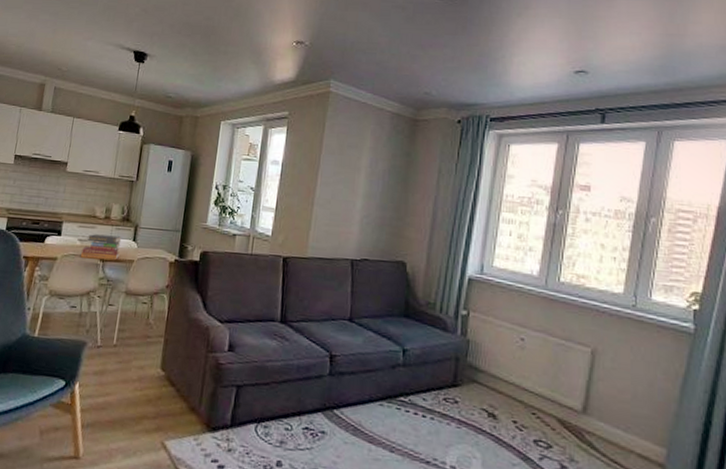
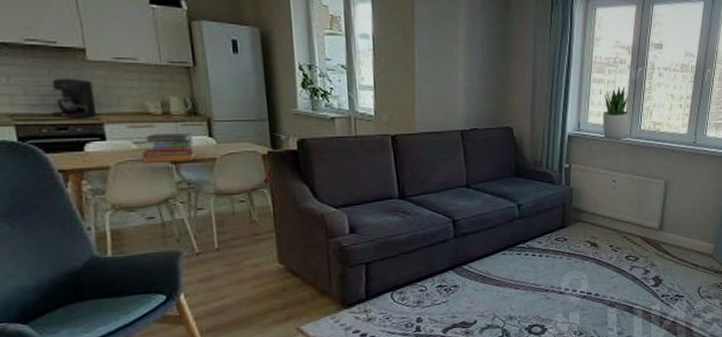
coffee maker: none [32,184,65,217] -> present [52,79,98,119]
planter: none [511,229,545,291] -> present [603,87,629,140]

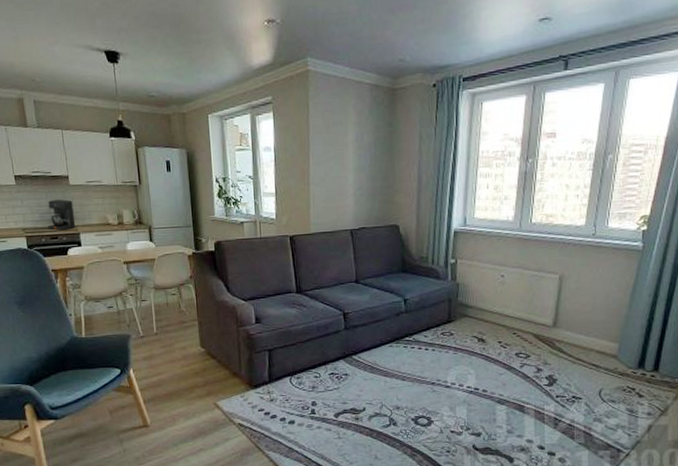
books: present [142,133,196,163] -> none [105,239,141,263]
planter: present [603,87,629,140] -> none [490,179,518,235]

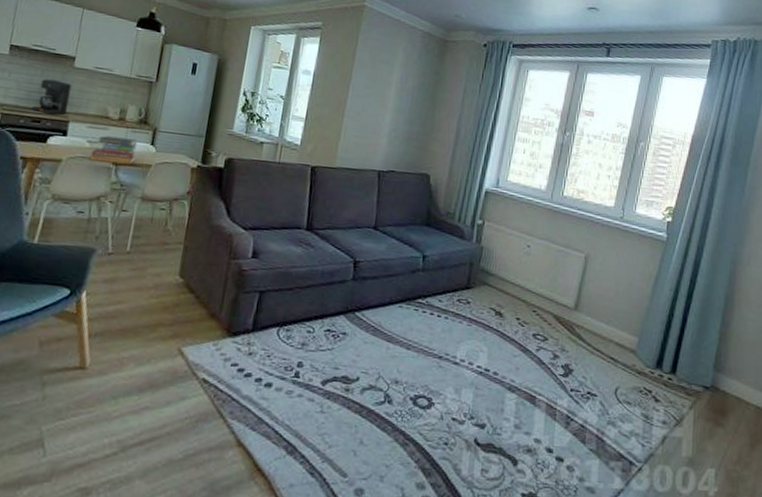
books: none [105,239,141,263] -> present [90,136,139,165]

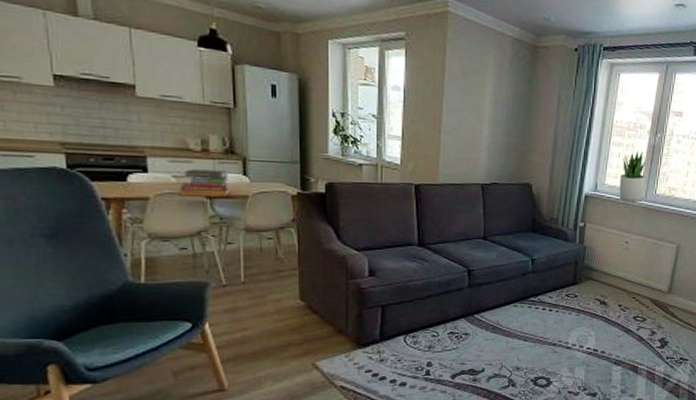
coffee maker: present [32,79,72,116] -> none [100,112,142,151]
planter: none [522,148,553,204] -> present [619,151,646,203]

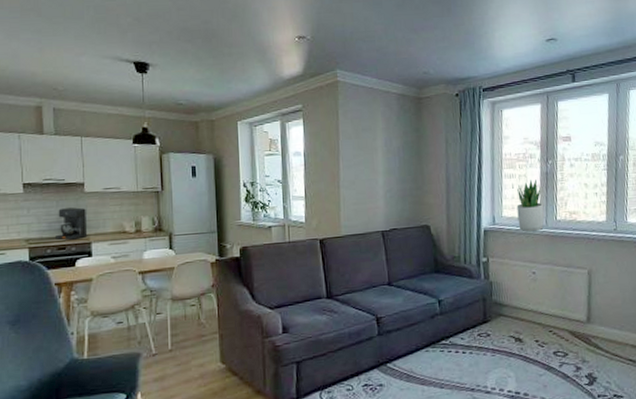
coffee maker: none [100,112,142,151] -> present [56,207,88,241]
books: present [180,169,229,197] -> none [118,247,158,274]

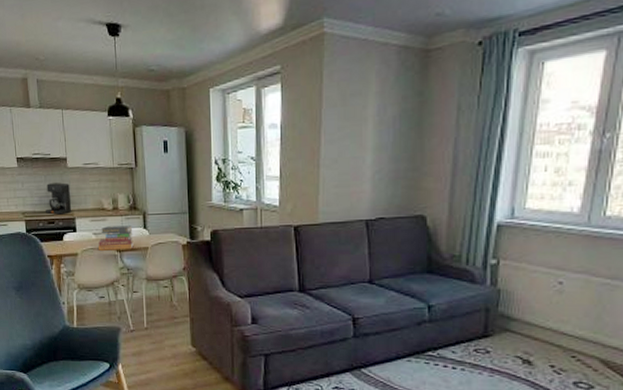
books: none [118,247,158,274] -> present [98,225,134,251]
planter: present [516,179,544,232] -> none [547,160,588,230]

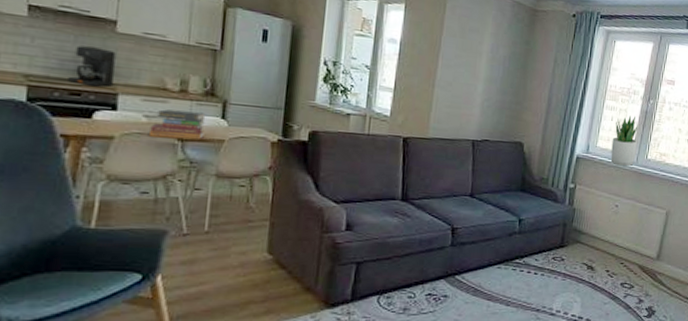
planter: none [547,160,588,230] -> present [610,115,638,167]

